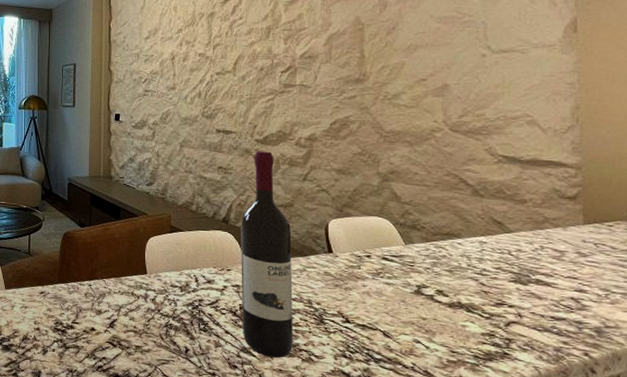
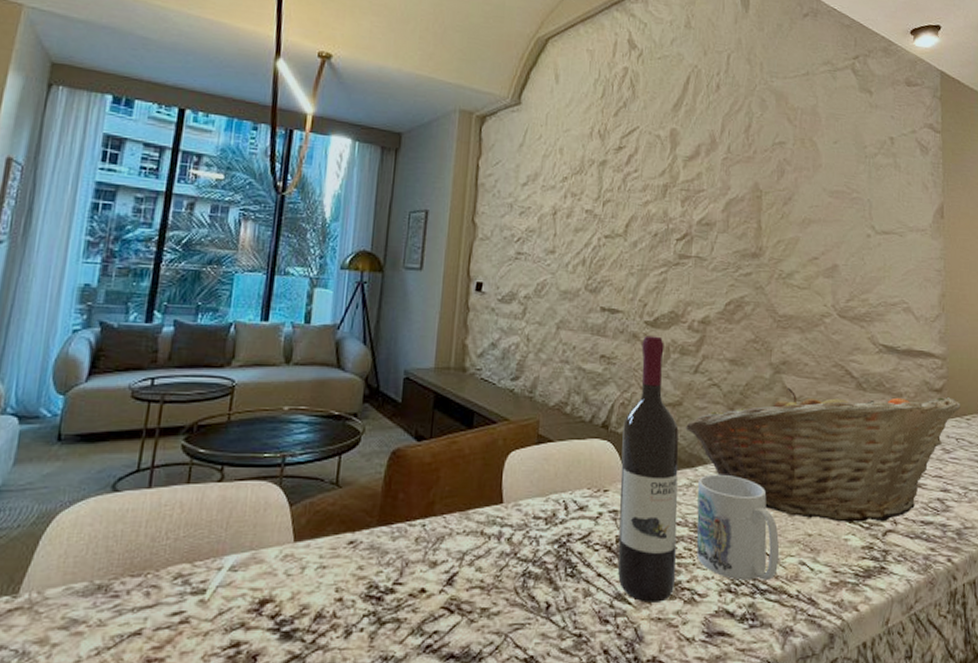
fruit basket: none [297,194,600,314] -> present [686,388,961,522]
mug: none [311,262,393,352] -> present [696,474,780,581]

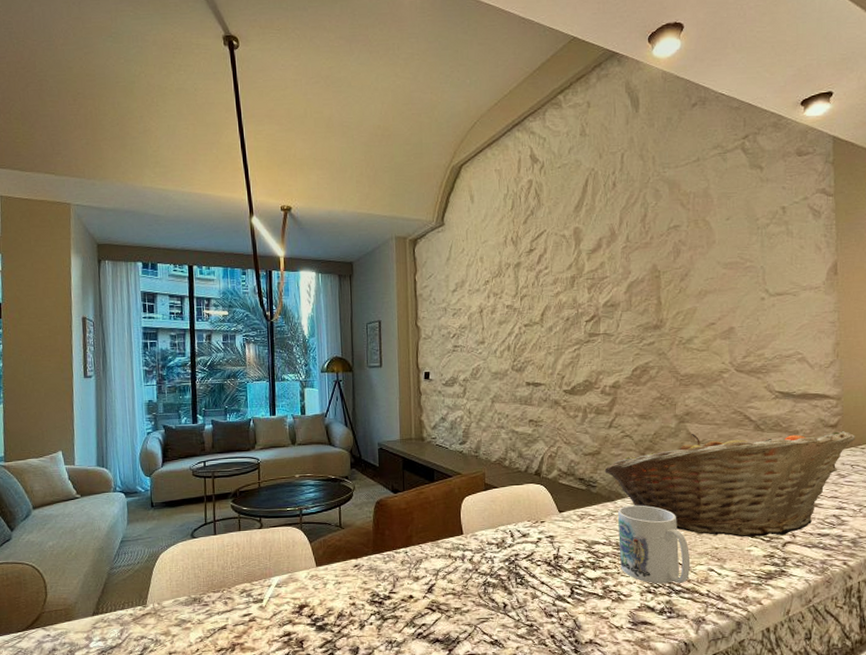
wine bottle: present [617,335,679,603] -> none [552,401,604,602]

